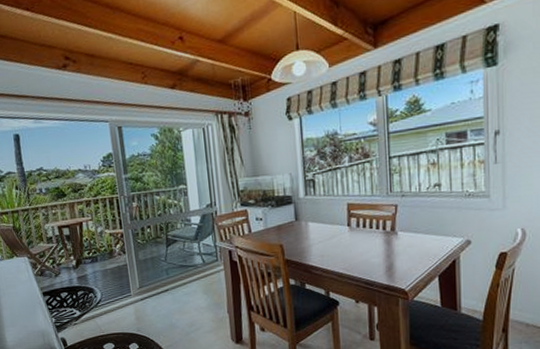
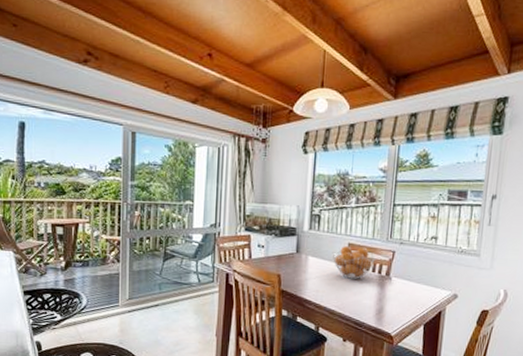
fruit basket: none [332,205,377,239] -> present [332,246,375,279]

